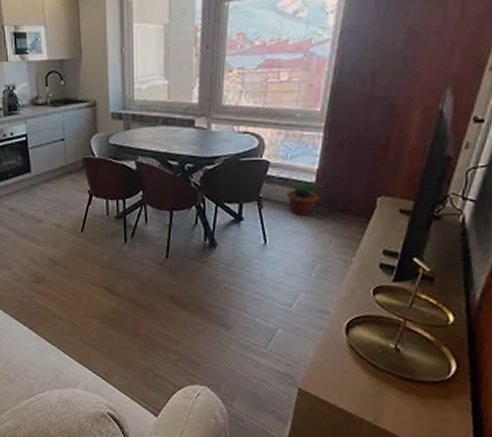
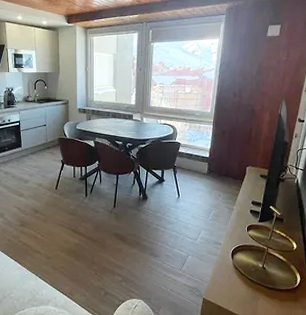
potted plant: present [286,177,323,216] -> none [191,153,214,179]

